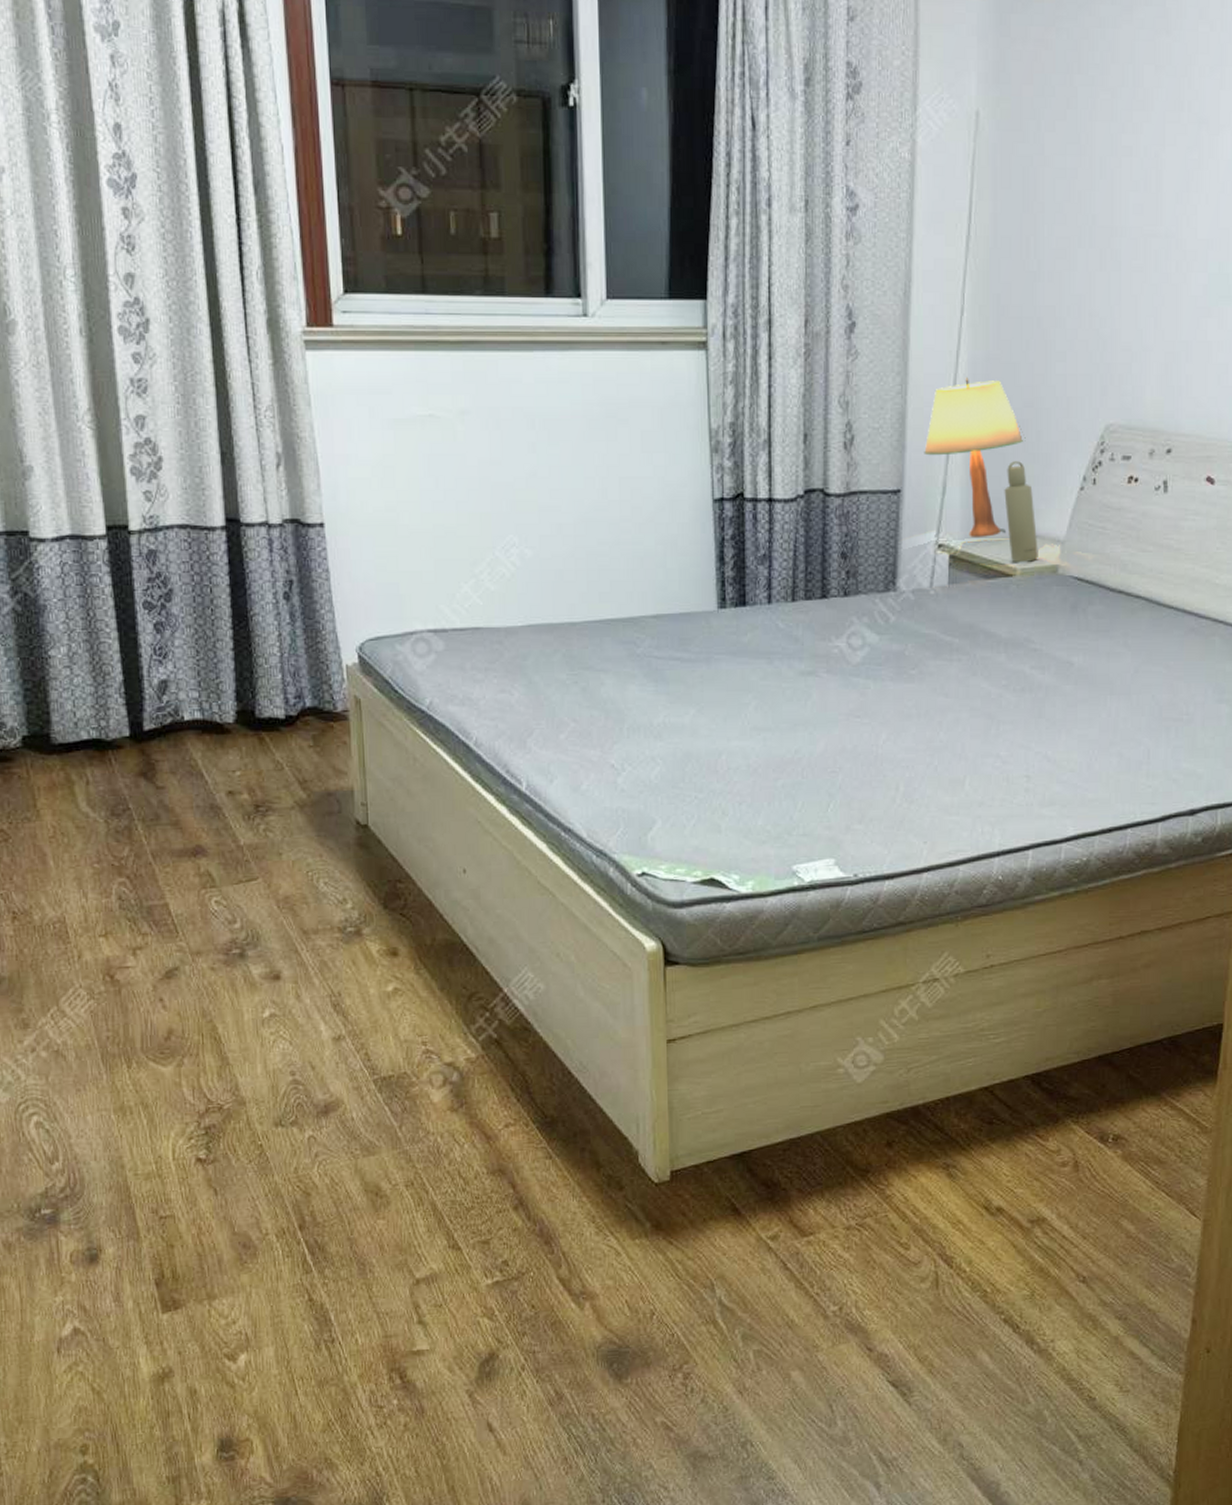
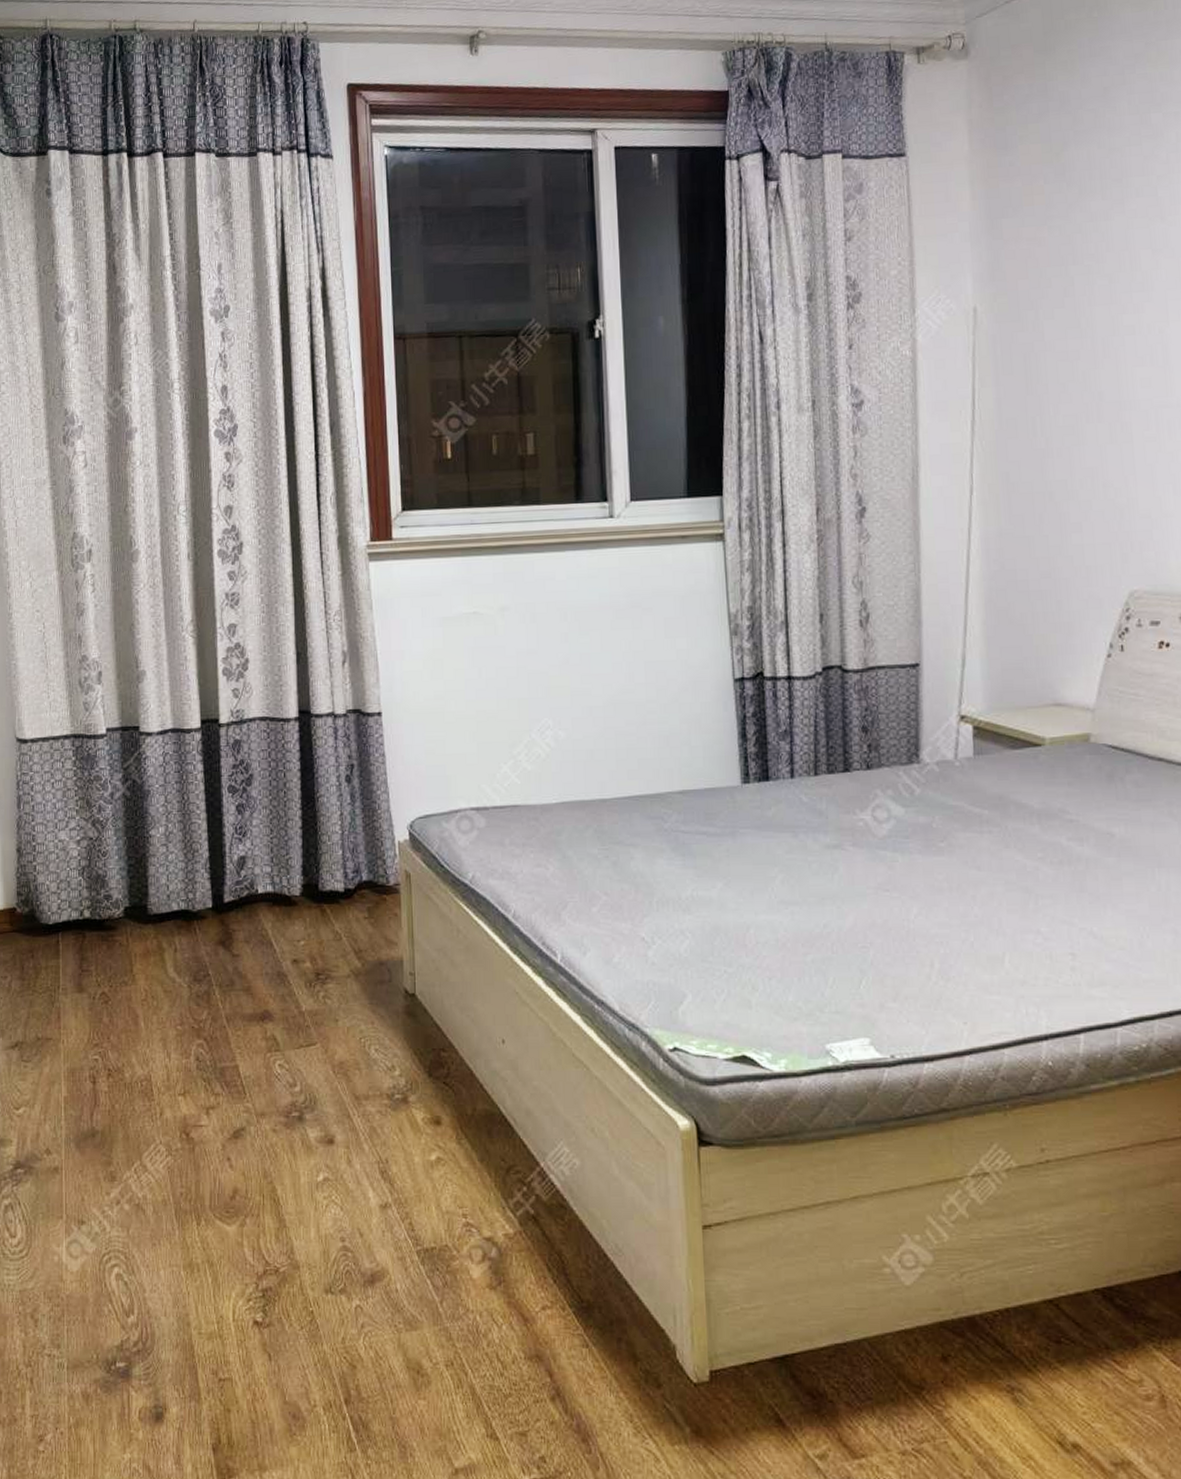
table lamp: present [924,376,1026,539] -> none [941,551,1046,709]
bottle: present [1004,461,1038,563] -> none [1026,631,1068,733]

